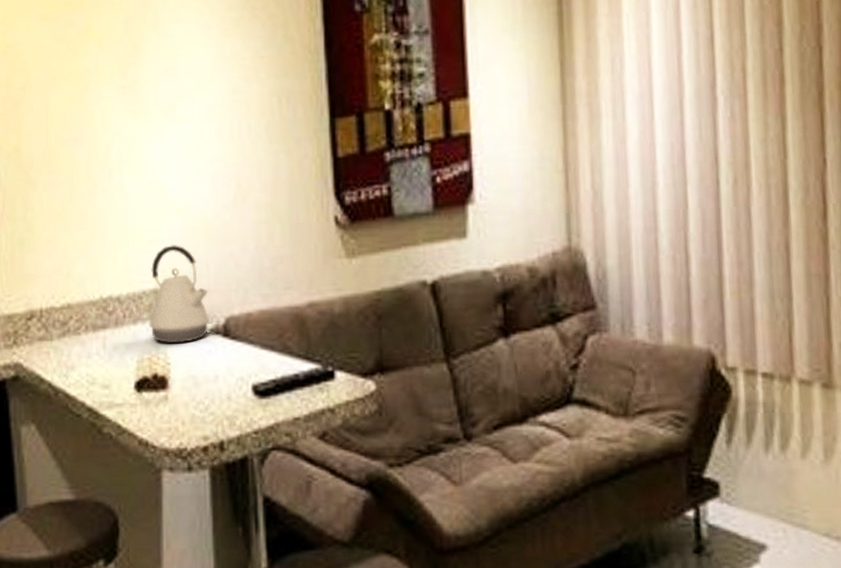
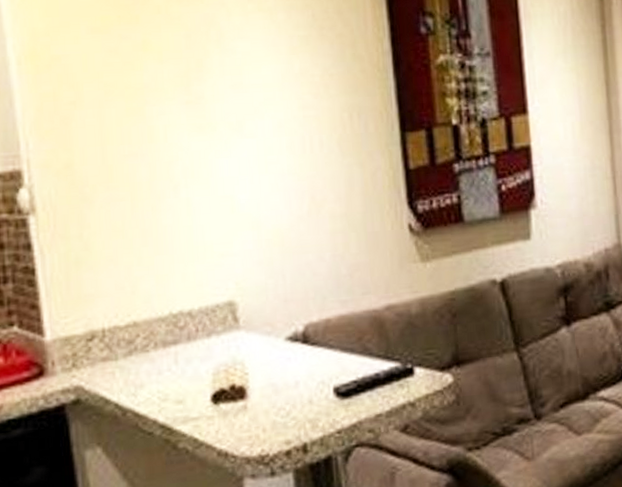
kettle: present [149,244,209,343] -> none [224,256,287,354]

